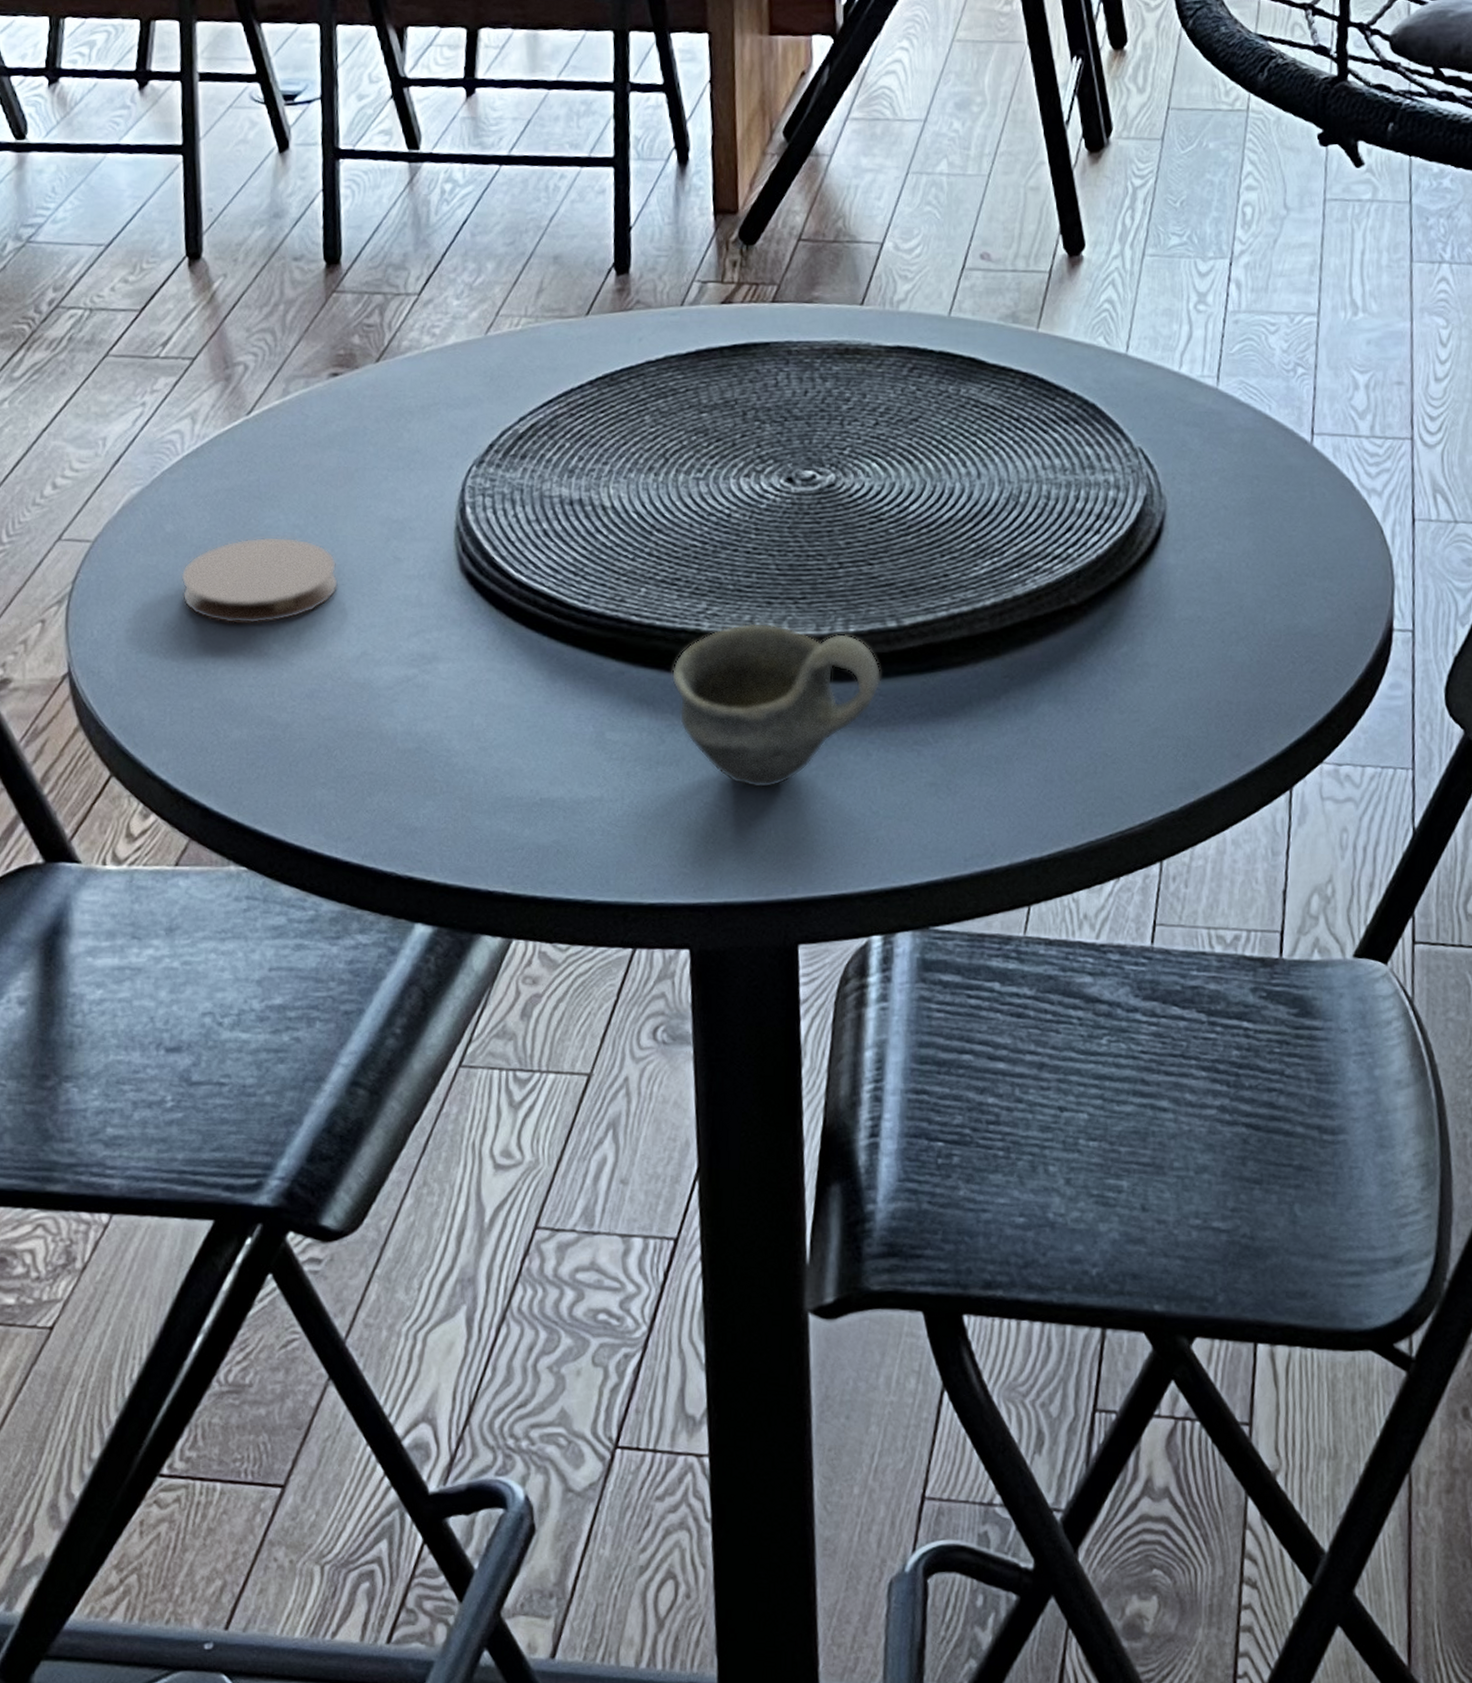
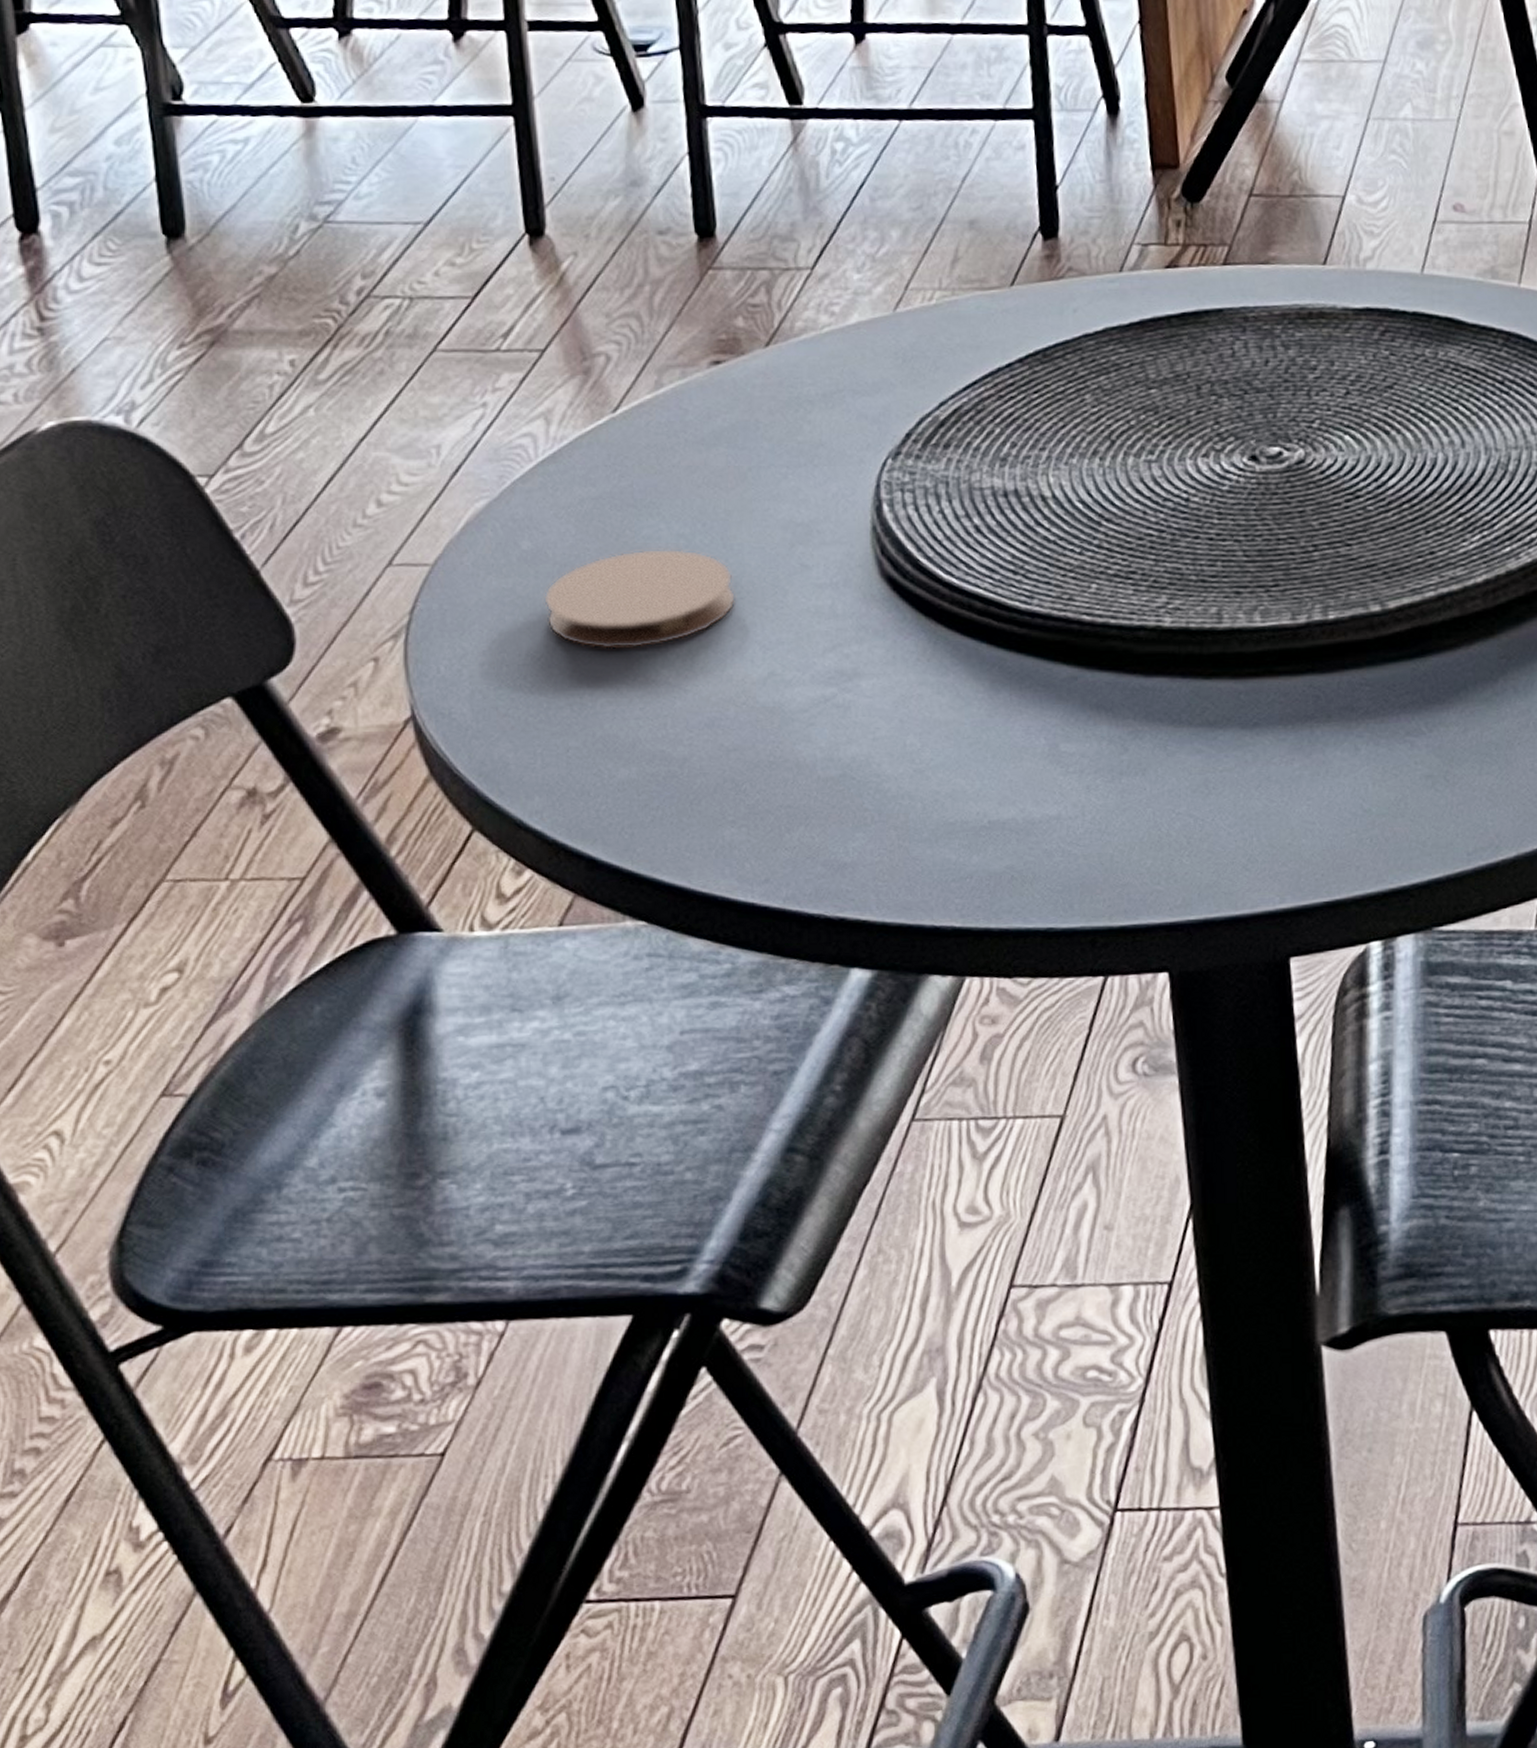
cup: present [671,622,881,788] -> none [1131,614,1367,793]

